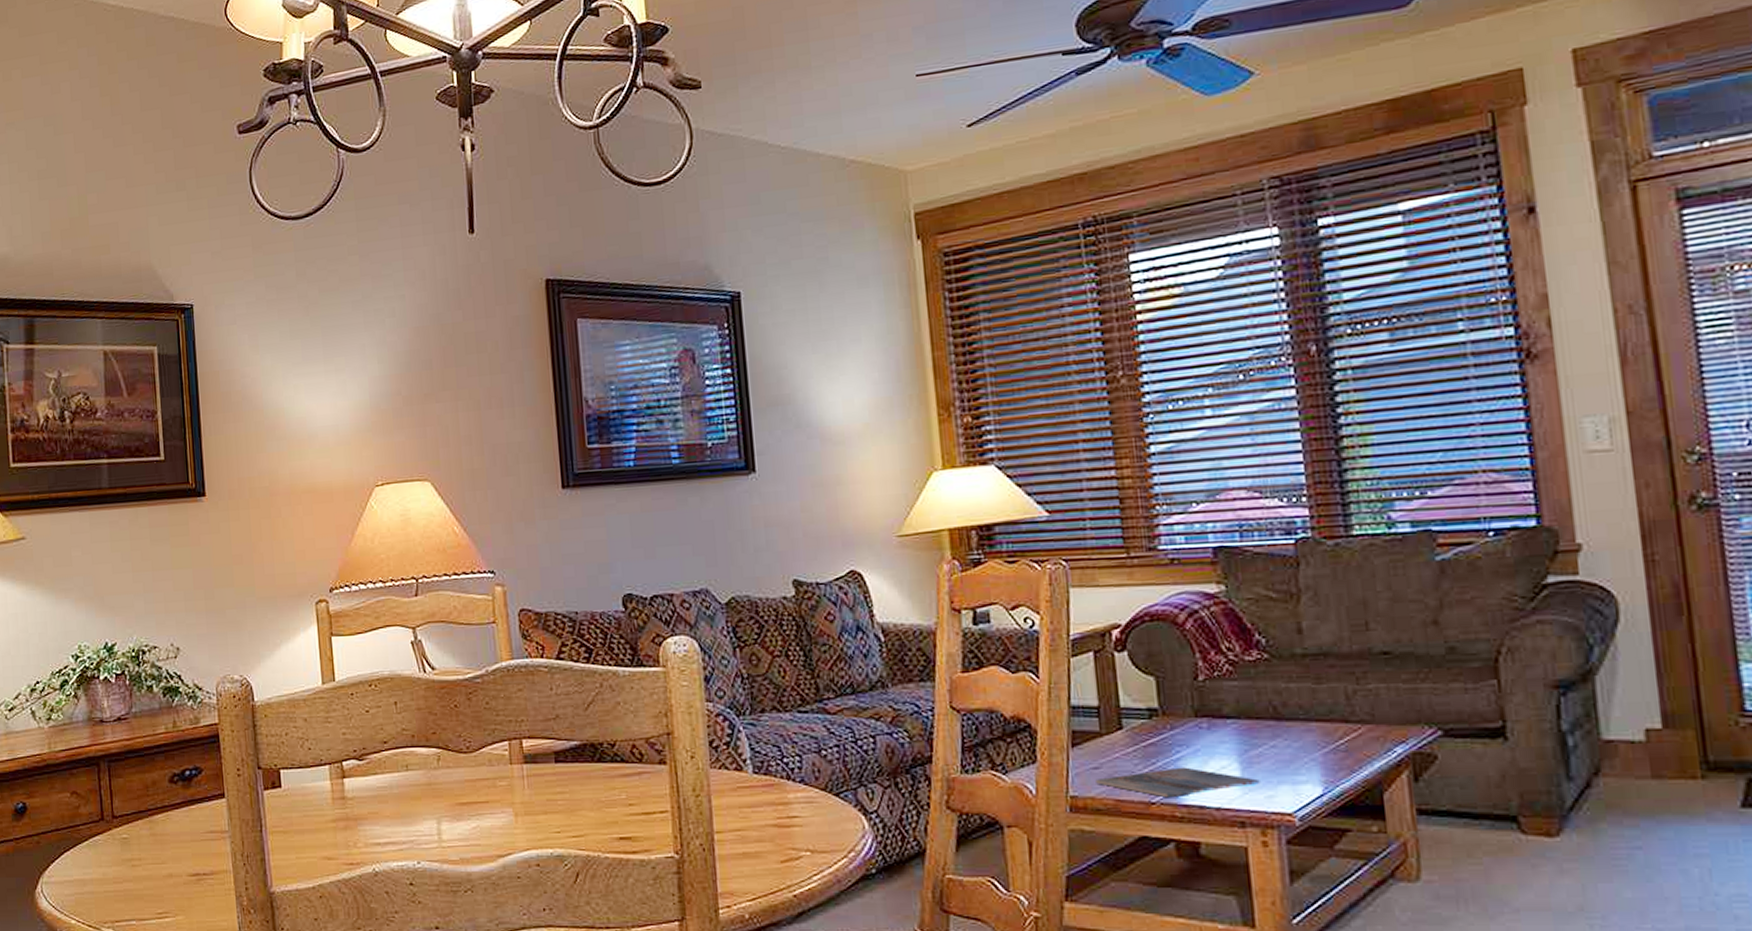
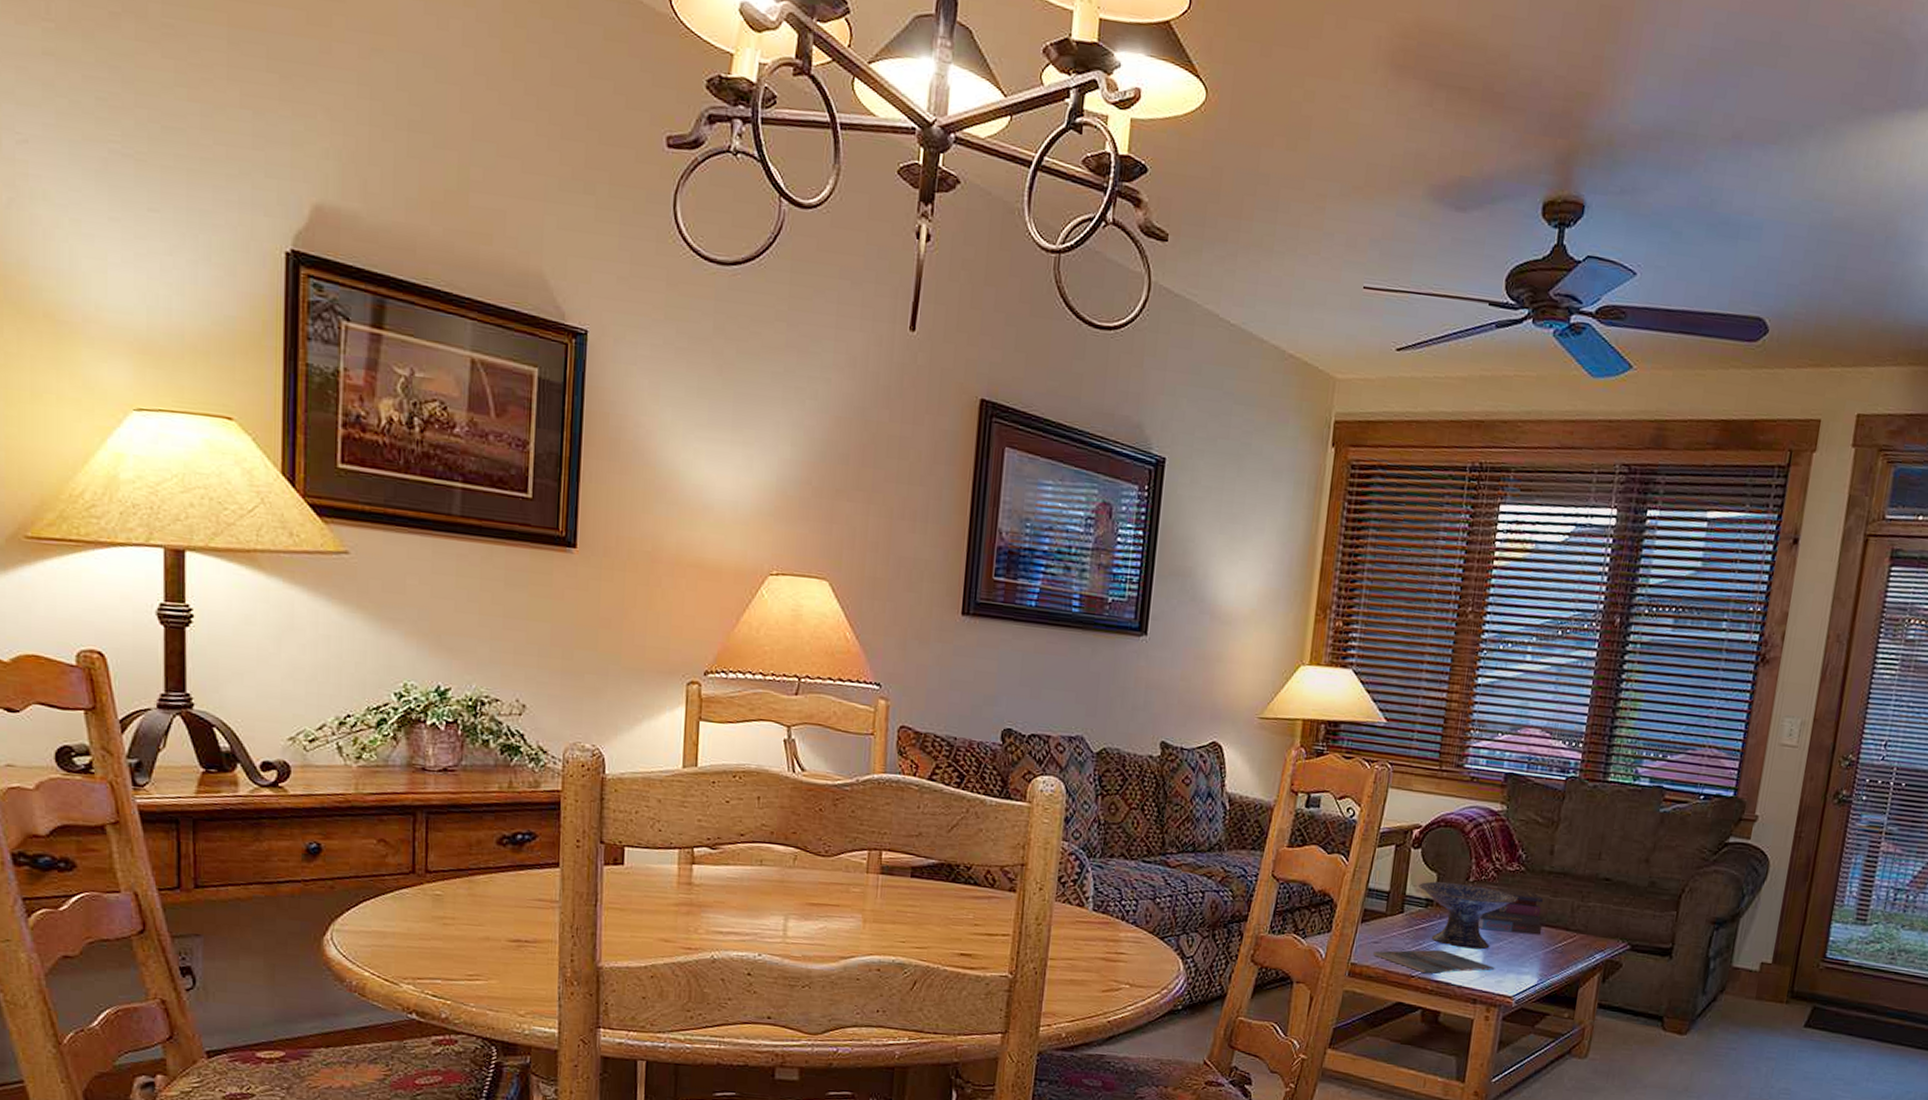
decorative bowl: none [1133,684,1270,763] -> present [1418,881,1519,950]
books: none [1200,681,1311,736] -> present [1469,884,1543,935]

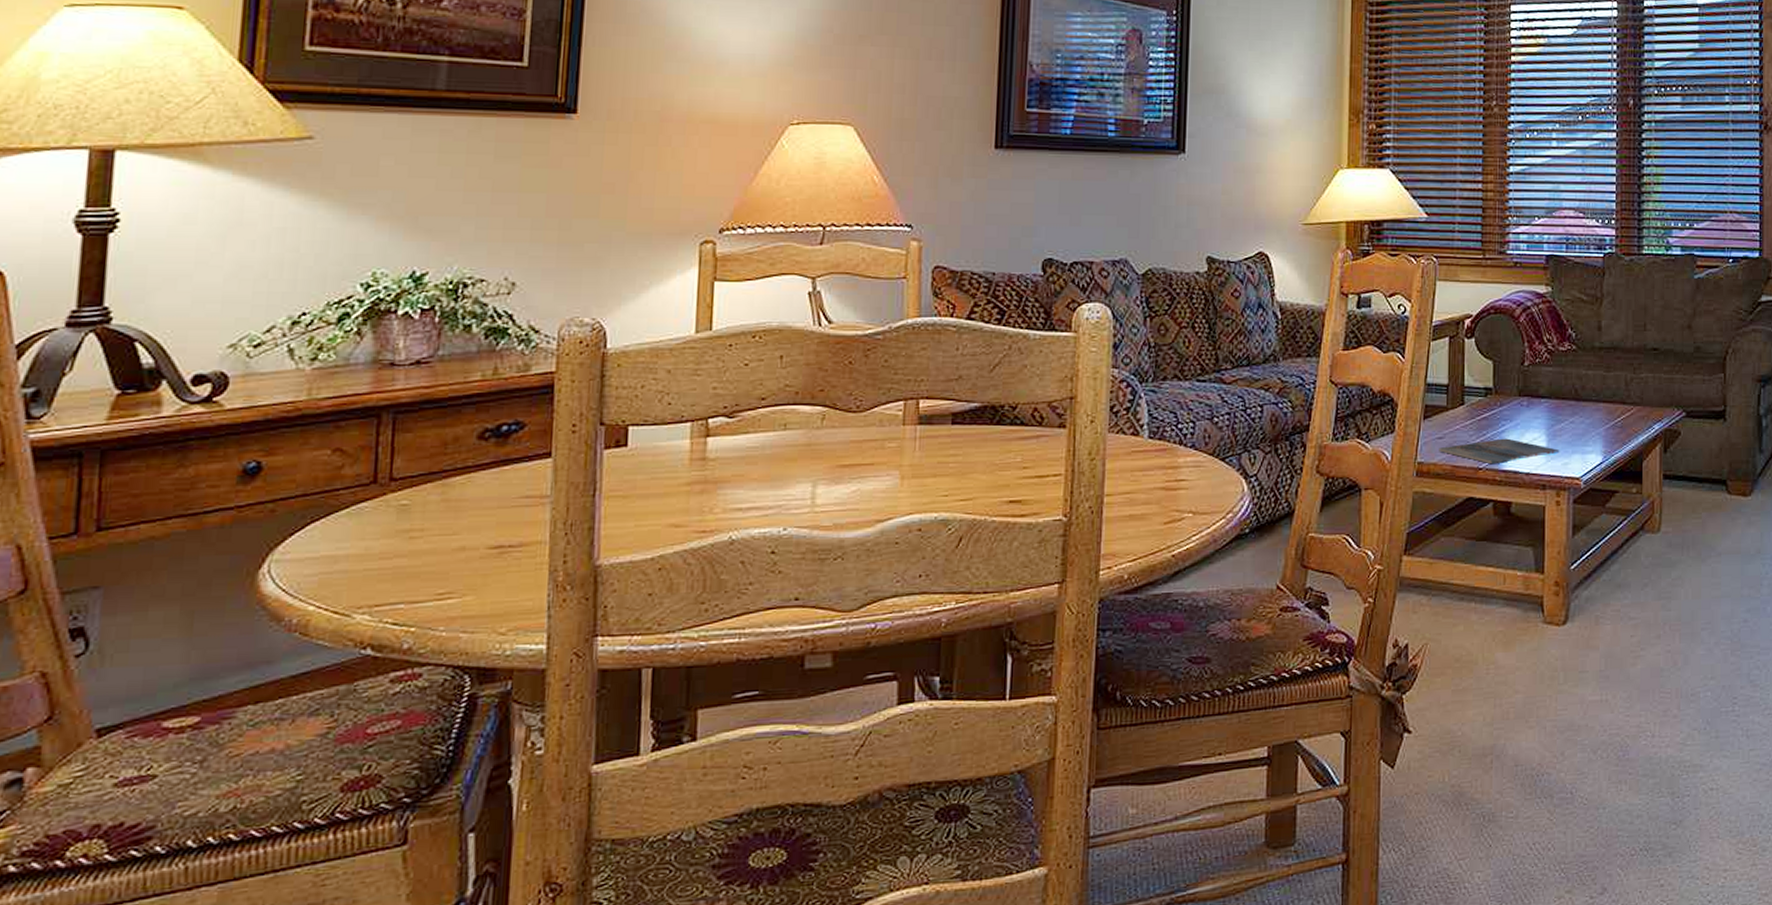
decorative bowl: present [1418,881,1519,950] -> none [1475,368,1574,435]
books: present [1469,884,1543,935] -> none [1525,368,1599,413]

